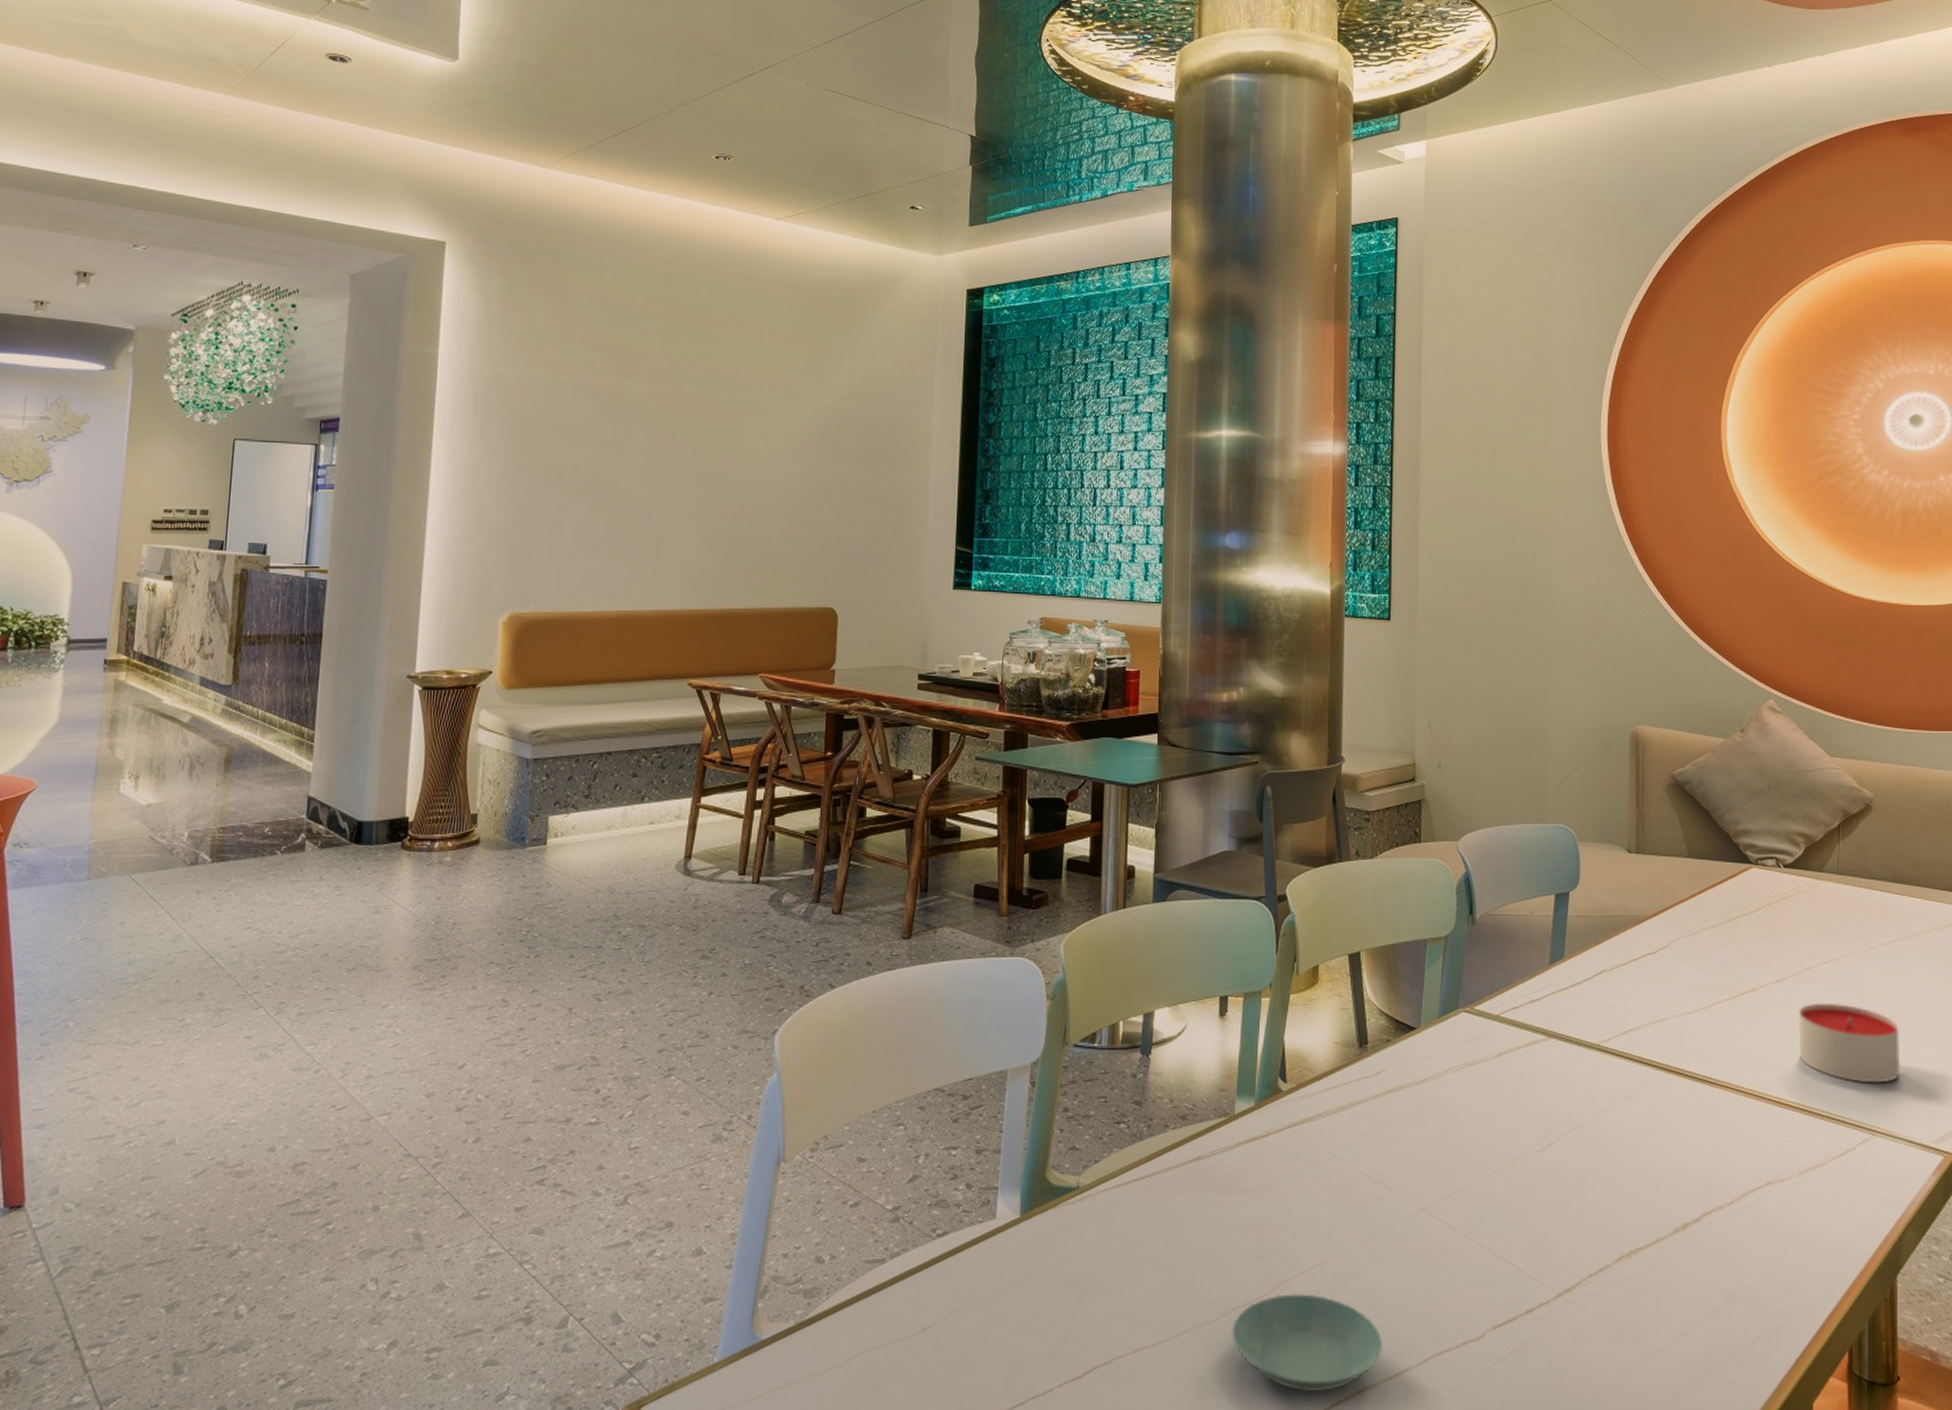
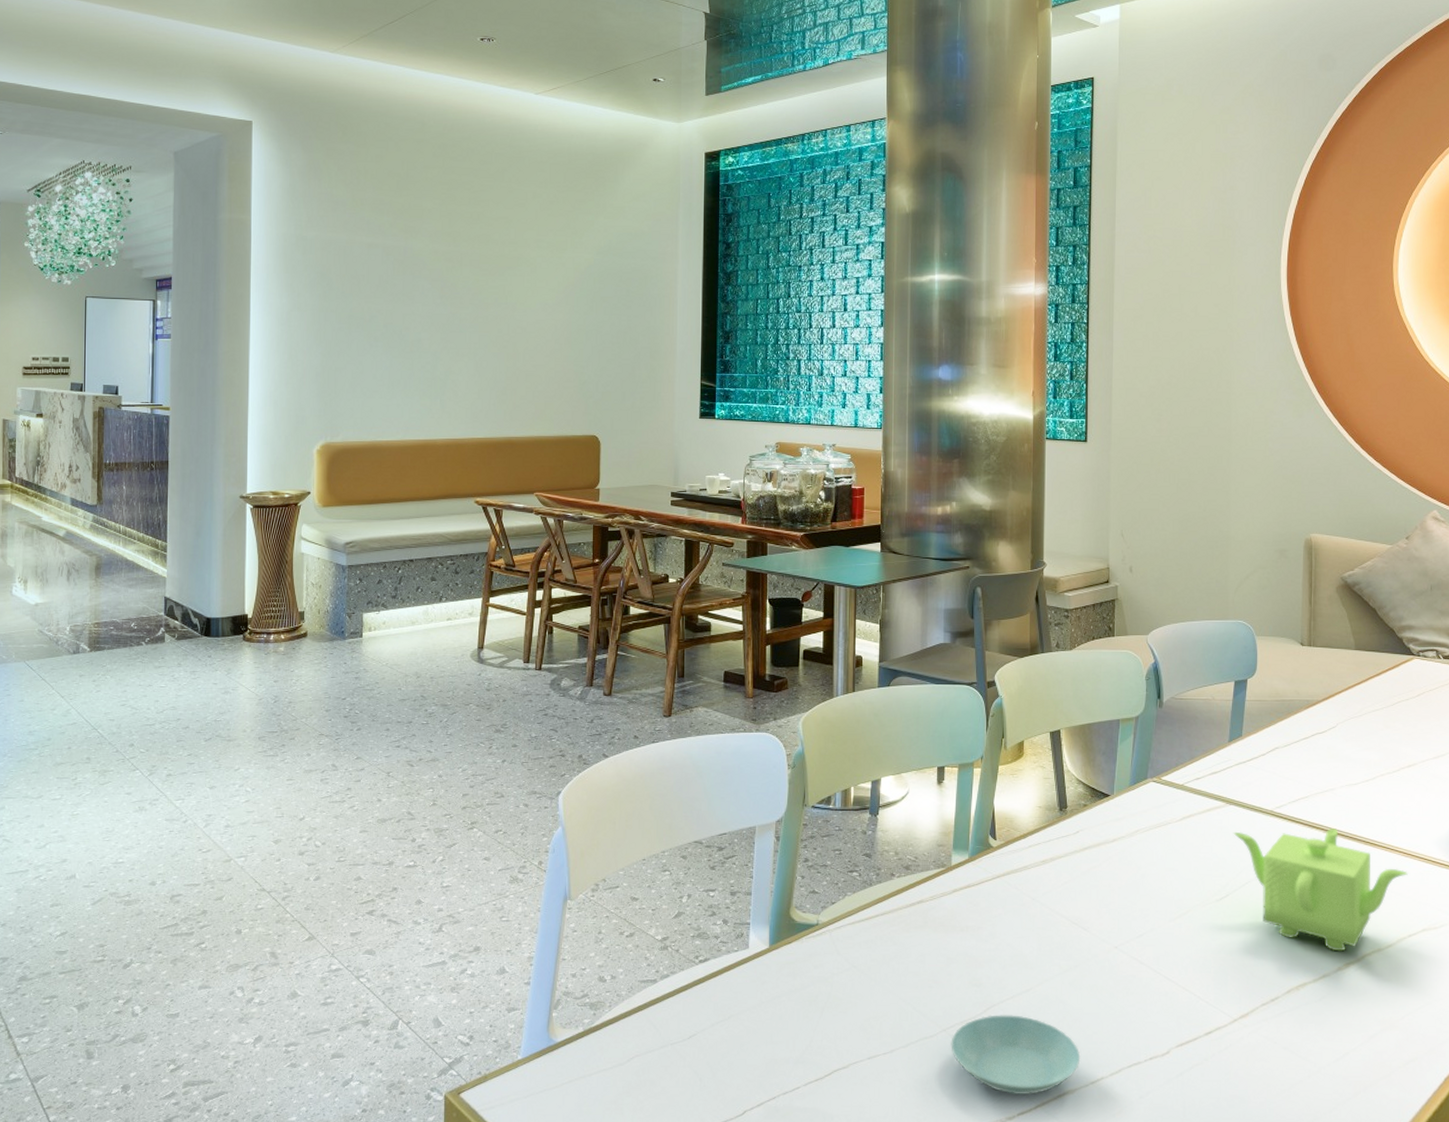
teapot: none [1555,1065,1750,1210] -> present [1233,828,1408,952]

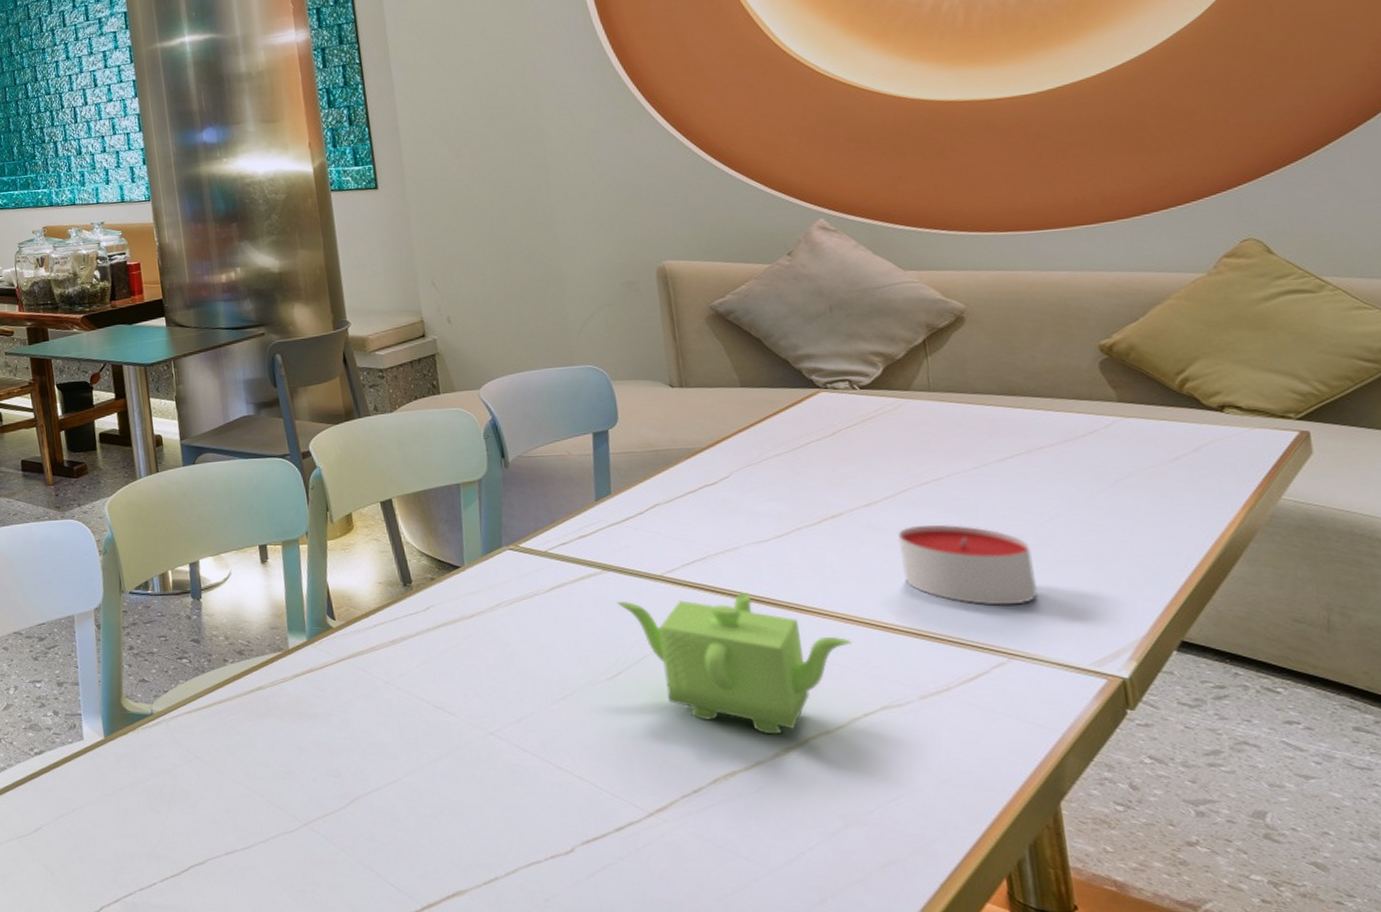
saucer: present [951,1015,1081,1095] -> none [314,808,468,896]

